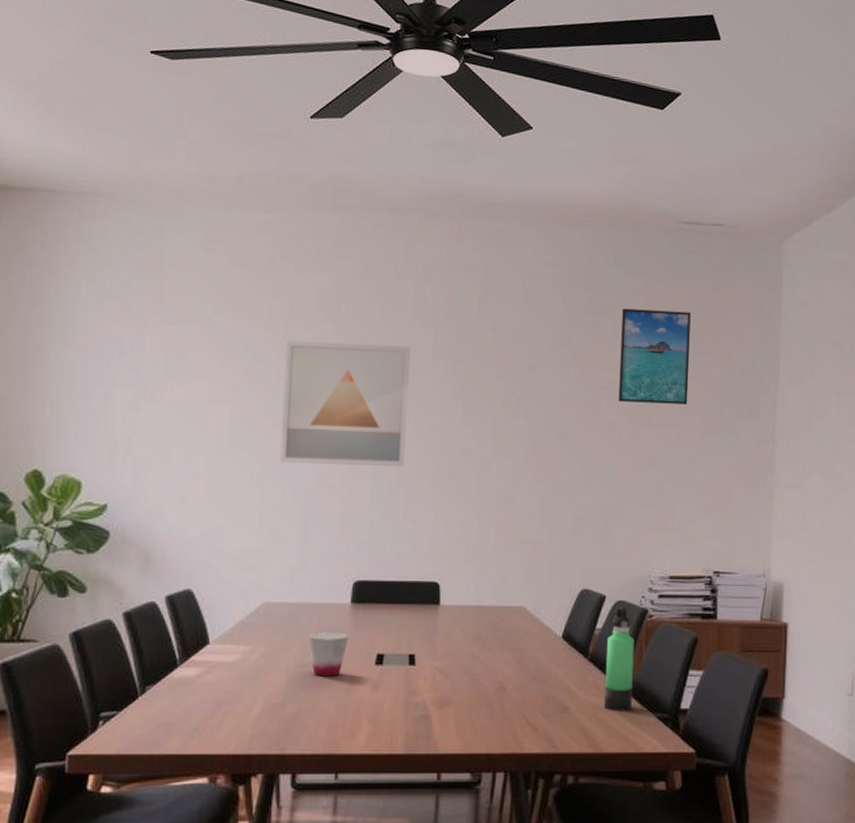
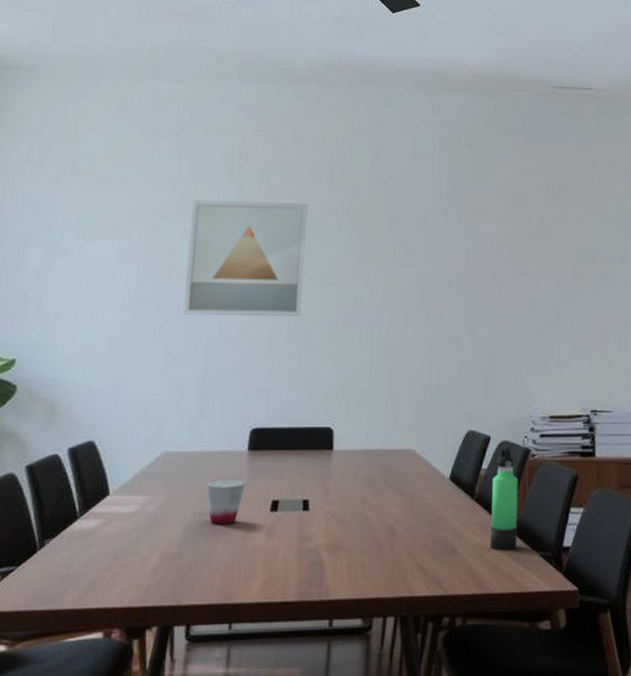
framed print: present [618,308,691,405] -> none [500,165,565,253]

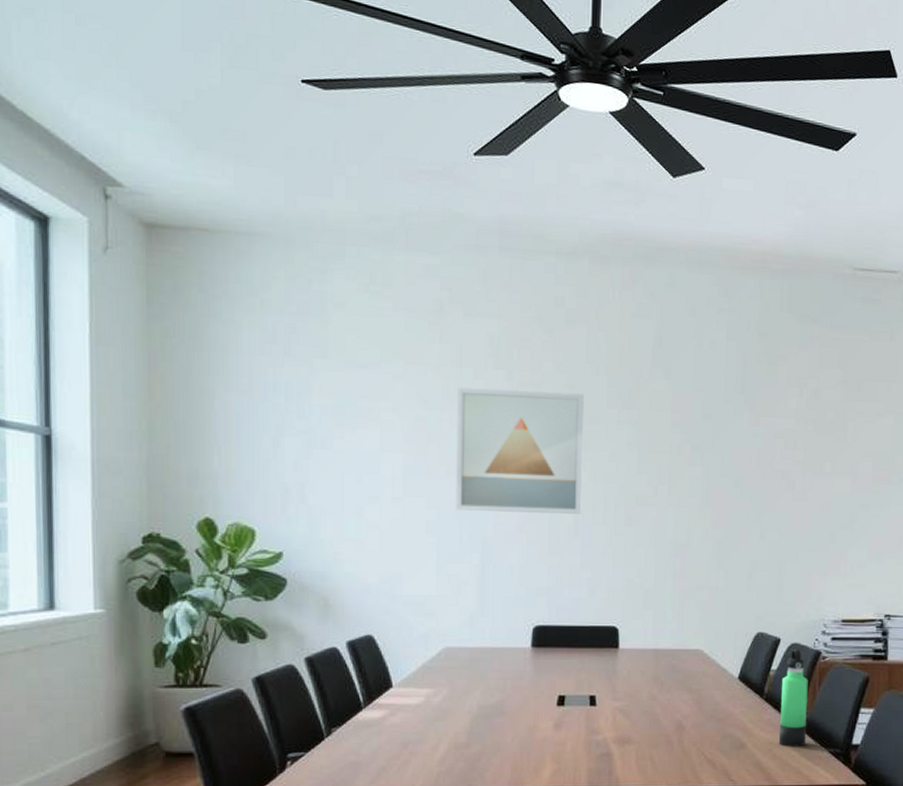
cup: present [206,478,245,525] -> none [490,674,530,717]

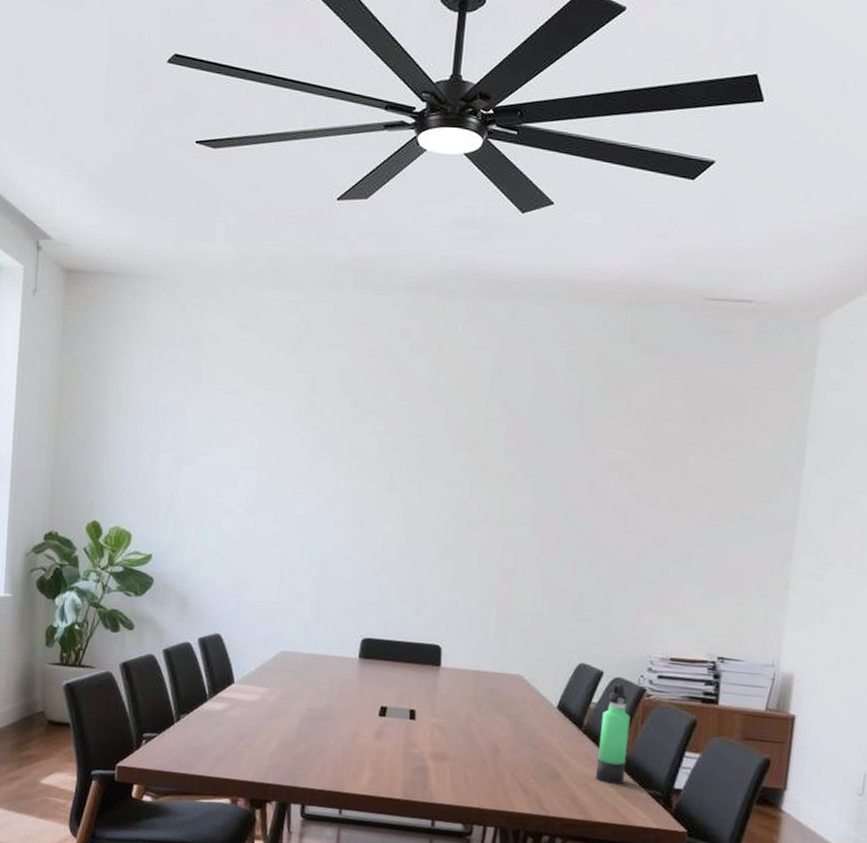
wall art: present [456,387,584,514] -> none [300,412,423,535]

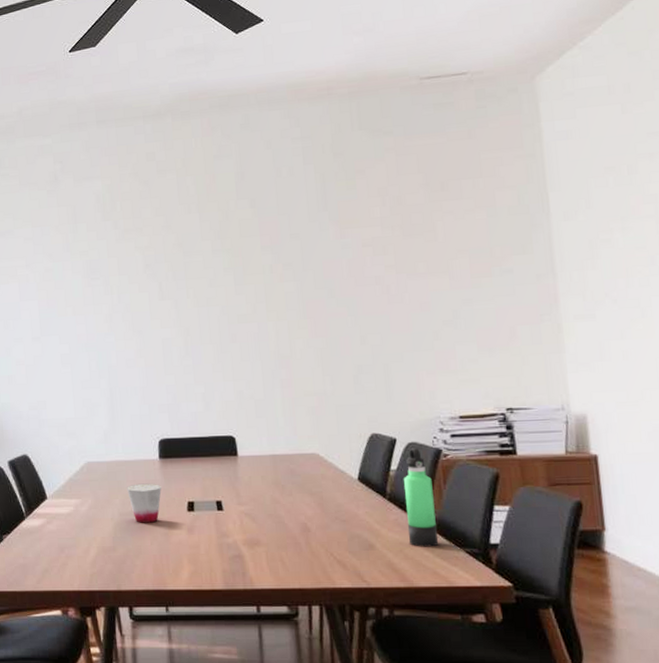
cup: none [319,680,356,723] -> present [127,483,162,523]

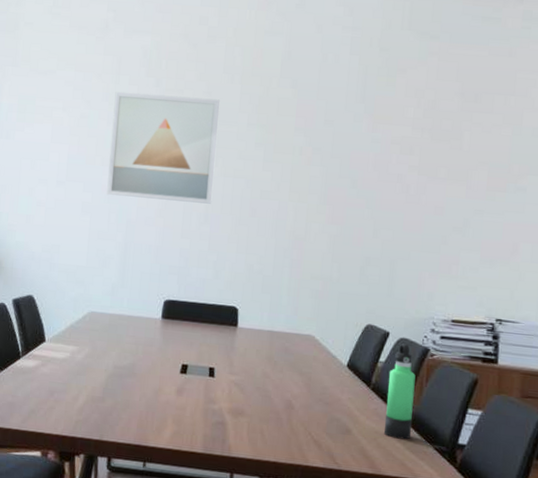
wall art: none [75,231,190,343] -> present [107,91,220,204]
cup: present [127,483,162,523] -> none [125,339,159,380]

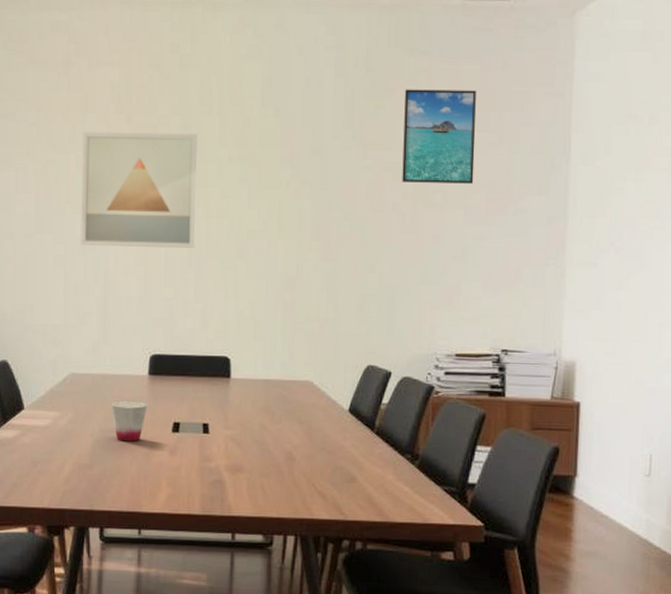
cup: none [125,339,159,380] -> present [111,399,147,442]
thermos bottle: present [383,344,416,440] -> none [390,383,421,483]
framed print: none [408,70,483,161] -> present [402,89,476,184]

